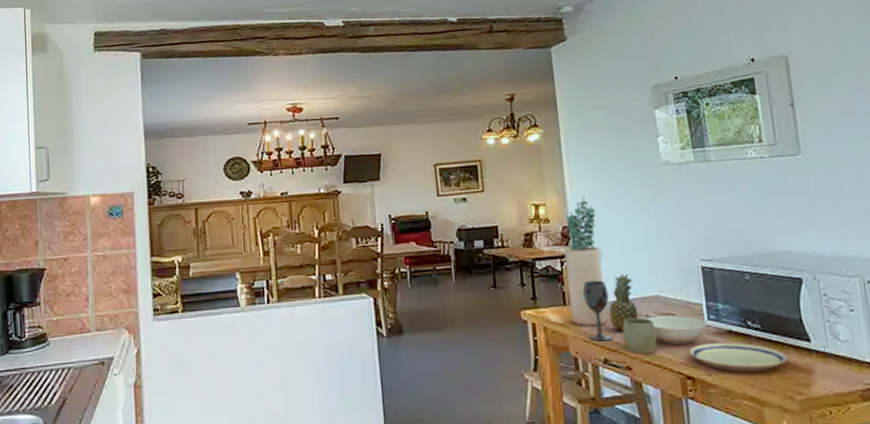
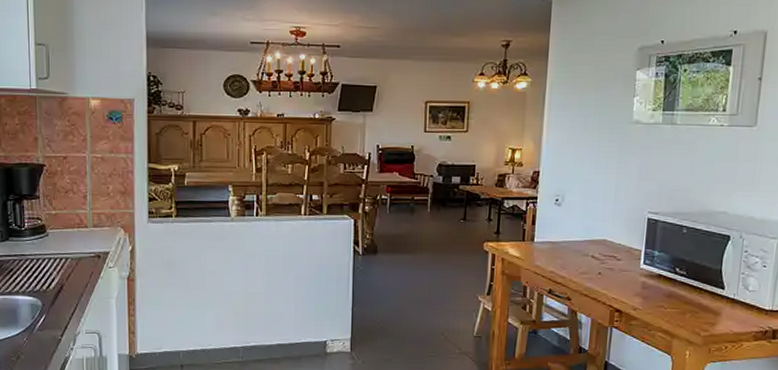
vase: present [564,196,608,327] -> none [527,145,566,262]
wine glass: present [582,280,612,342] -> none [539,222,563,275]
fruit: present [608,273,639,332] -> none [560,217,588,268]
mug: present [622,317,658,355] -> none [569,256,598,289]
bowl: present [645,315,707,345] -> none [590,257,642,283]
plate: present [689,342,788,373] -> none [622,284,703,311]

